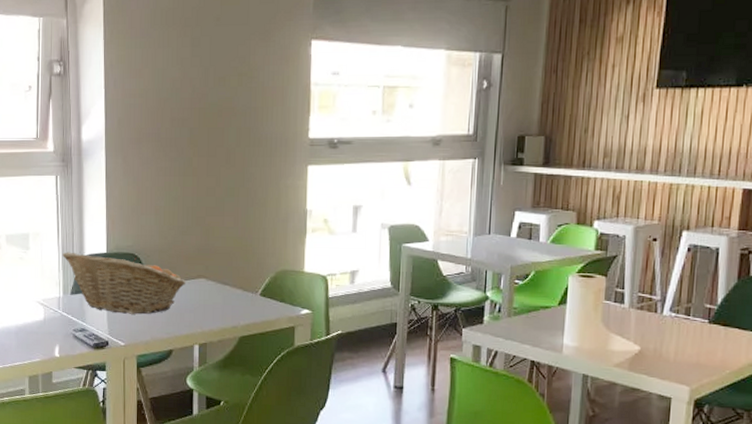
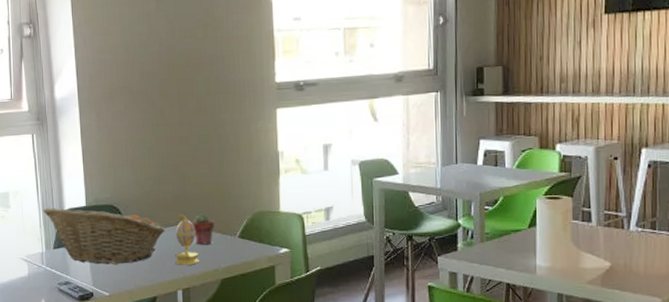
decorative egg: none [194,268,218,320] -> present [175,214,199,265]
potted succulent: none [213,268,237,300] -> present [192,214,215,245]

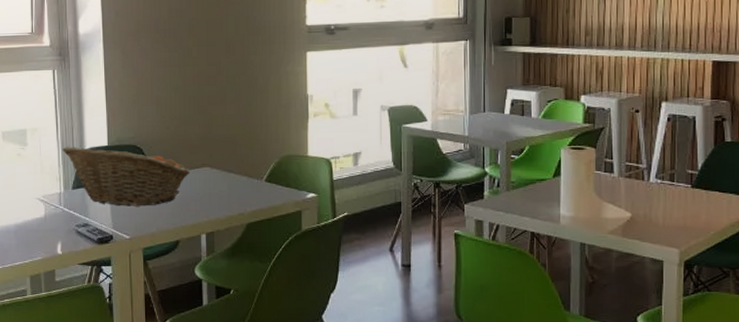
decorative egg: present [175,214,199,265] -> none [199,156,224,209]
potted succulent: present [192,214,215,245] -> none [218,156,242,188]

